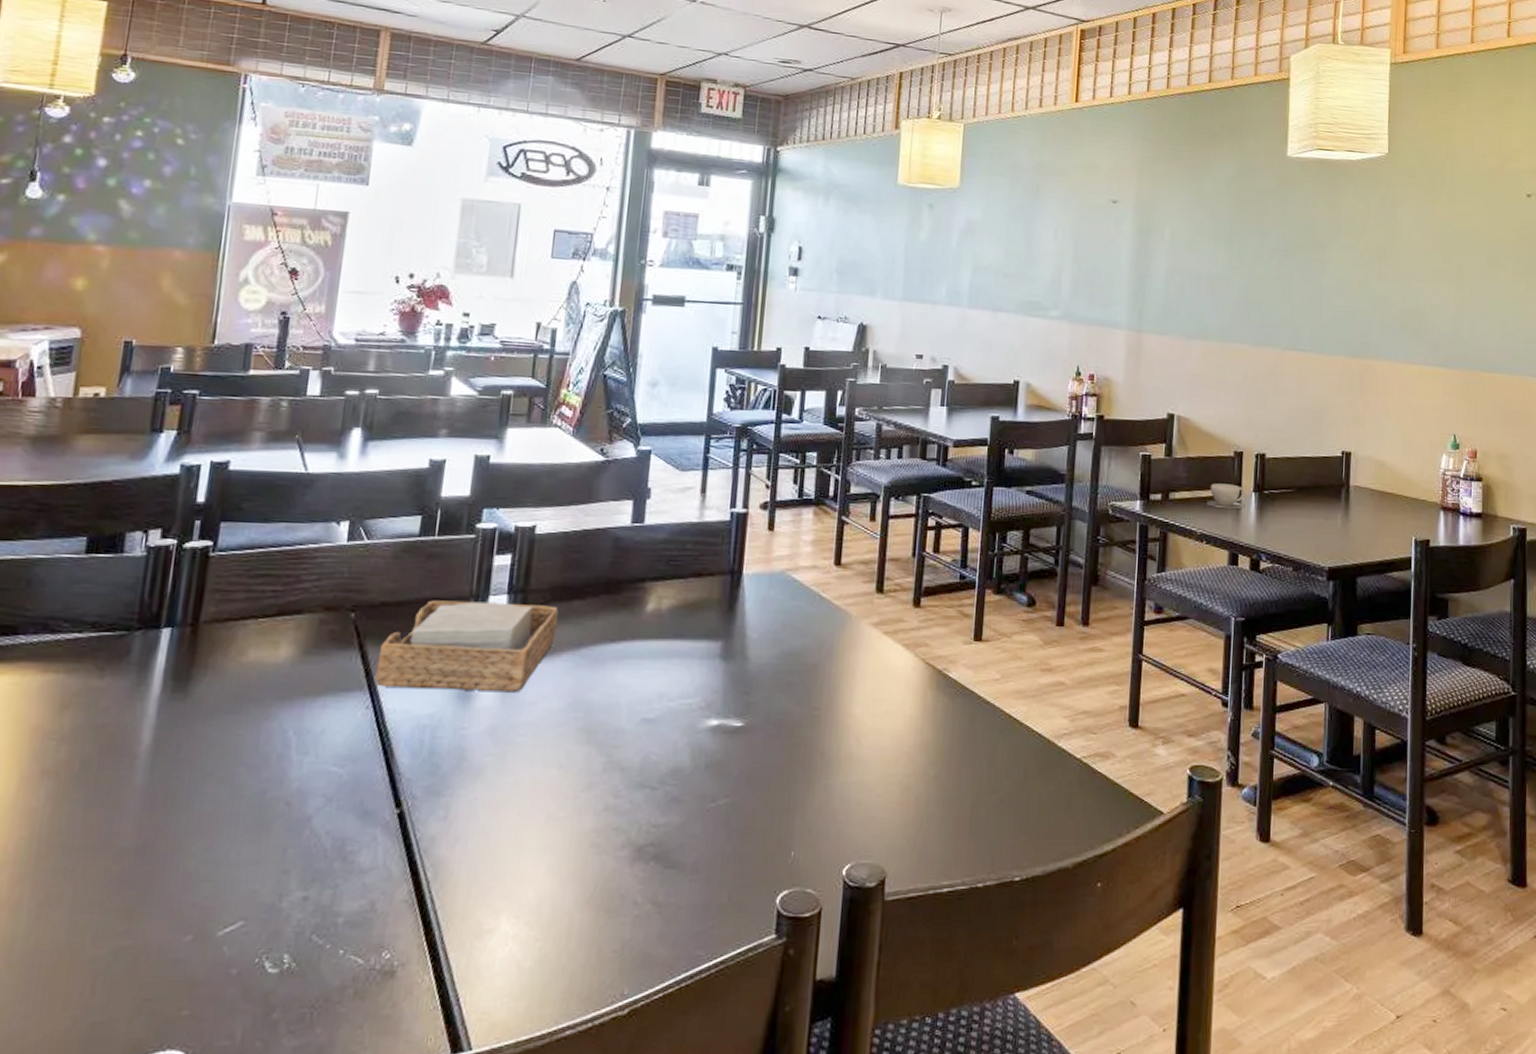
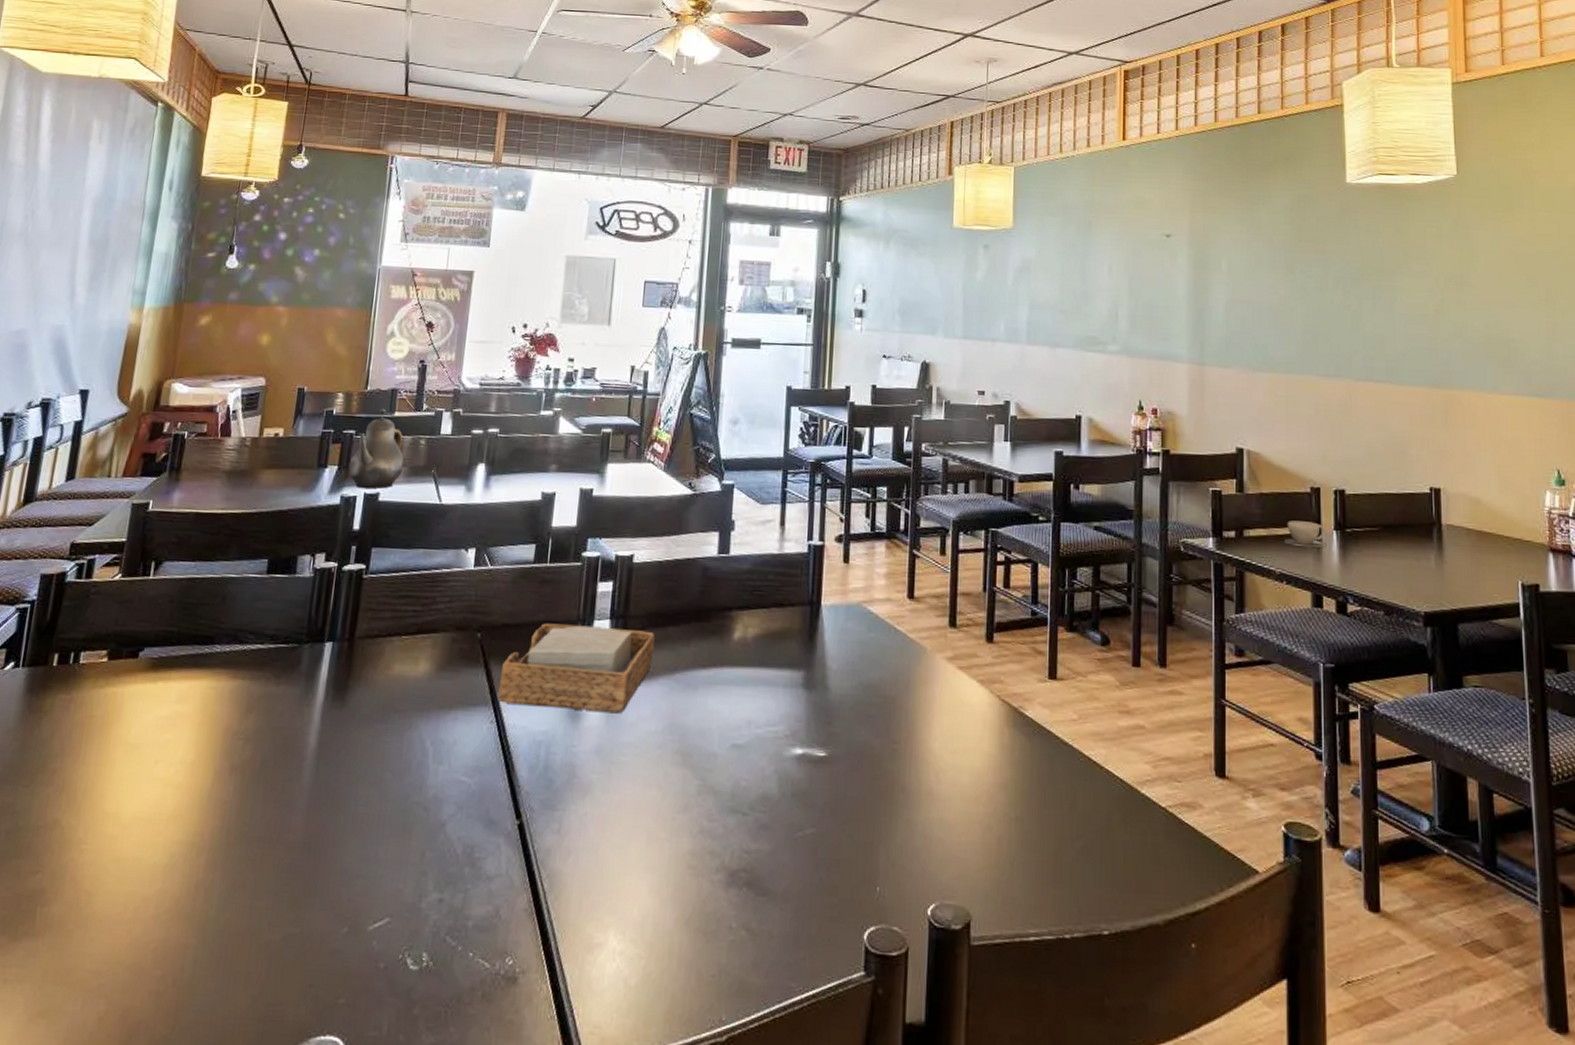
teapot: none [191,365,261,457] -> present [349,408,404,489]

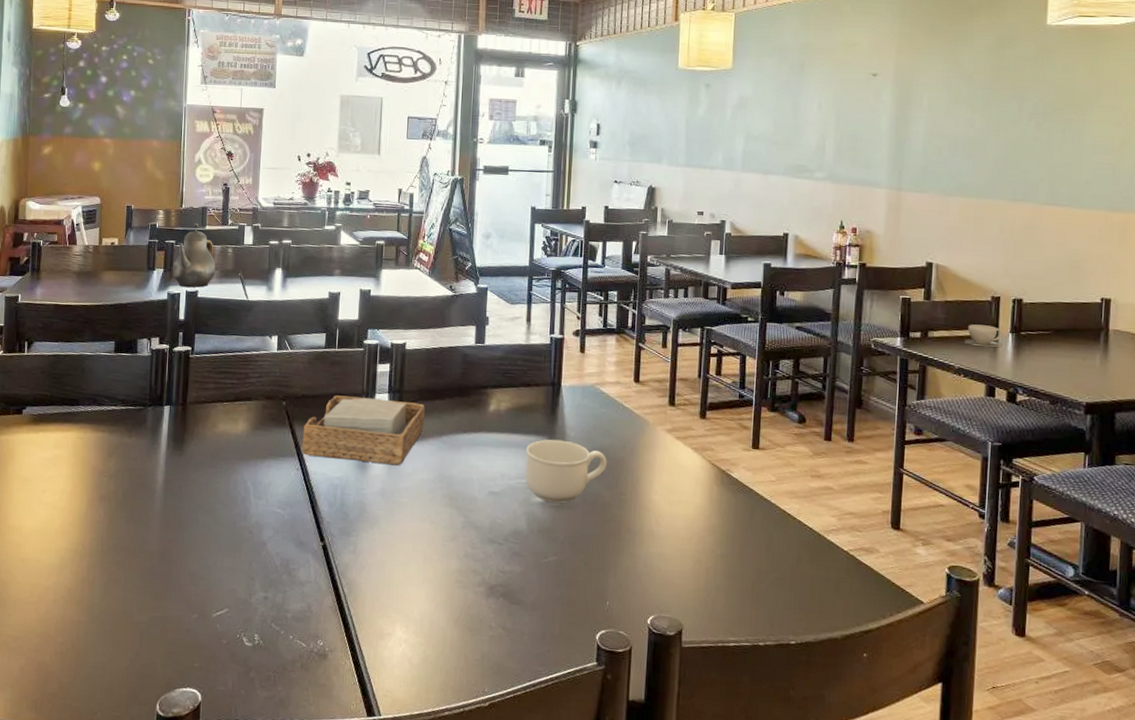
teacup: none [776,673,876,758] -> present [525,439,607,504]

